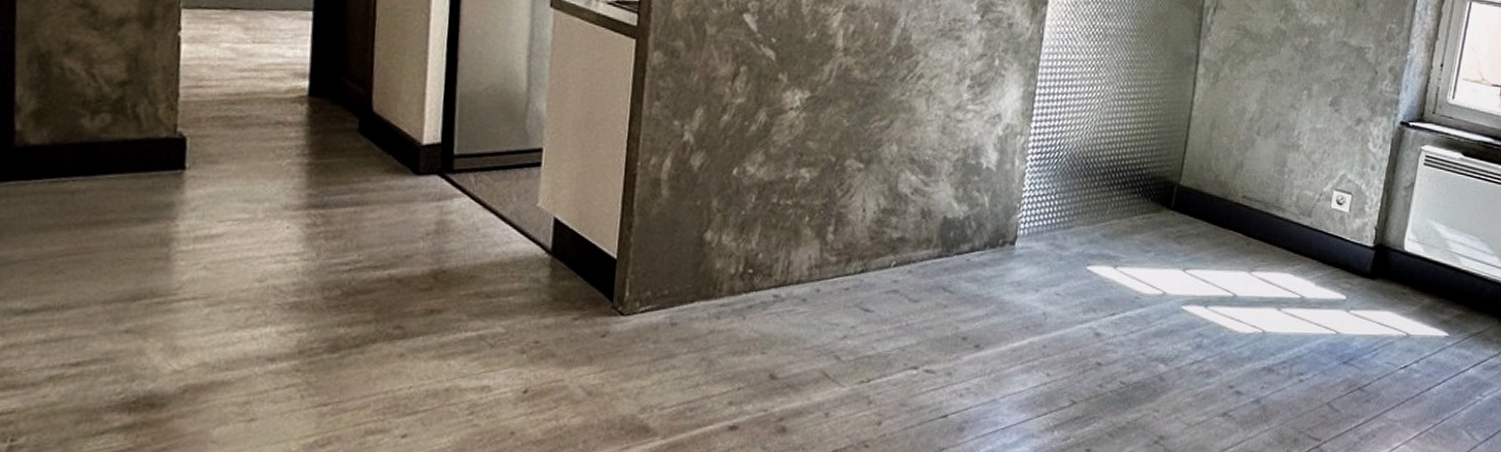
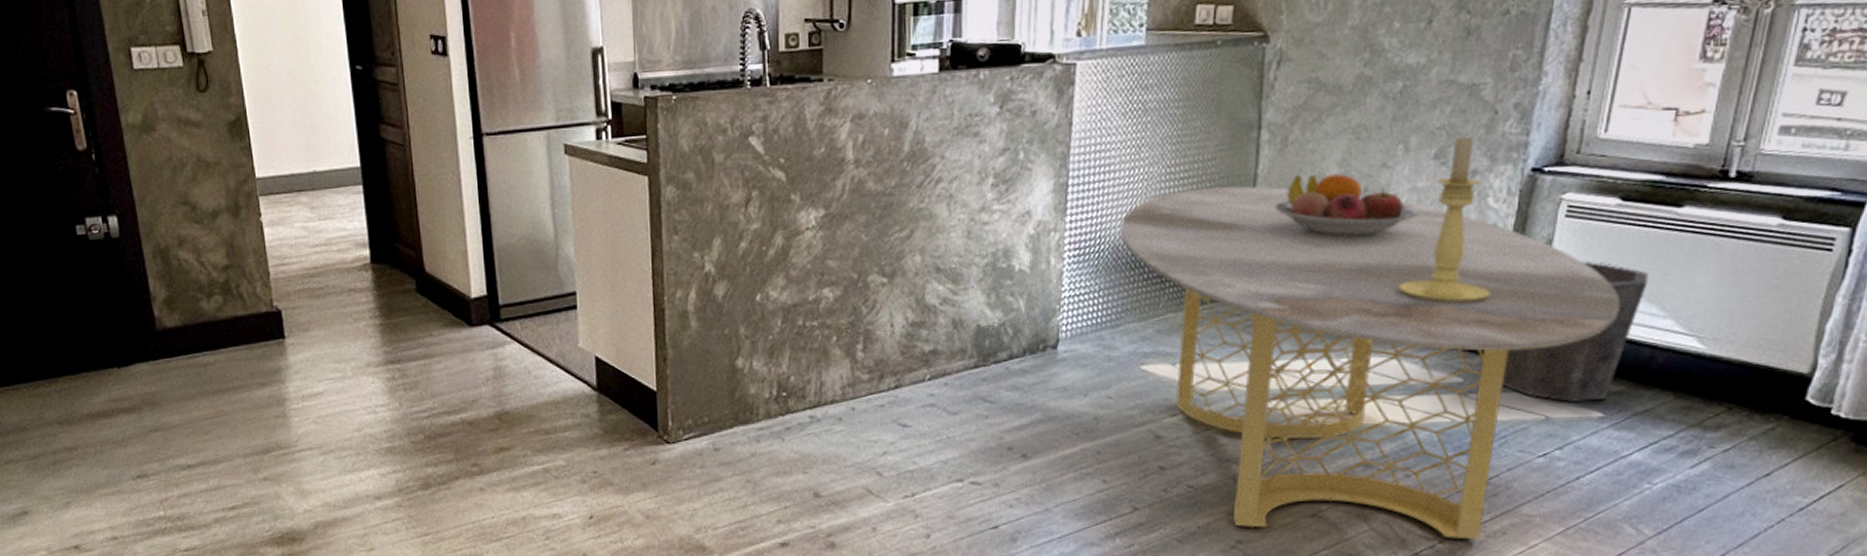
dining table: none [1078,109,1462,441] -> present [1121,185,1621,540]
fruit bowl: none [1205,107,1317,166] -> present [1274,174,1418,237]
candle holder: none [1300,87,1369,231] -> present [1399,133,1491,303]
waste bin: none [1375,203,1481,322] -> present [1502,261,1649,402]

